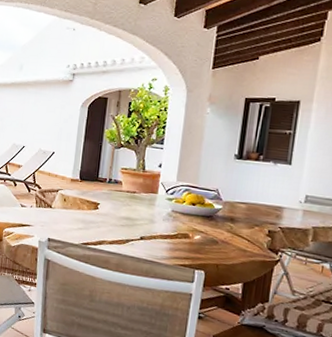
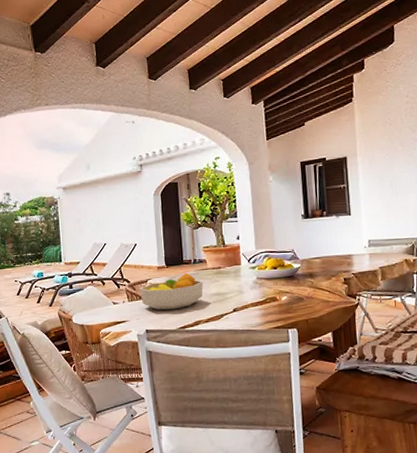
fruit bowl: none [49,190,114,225] -> present [139,272,203,311]

